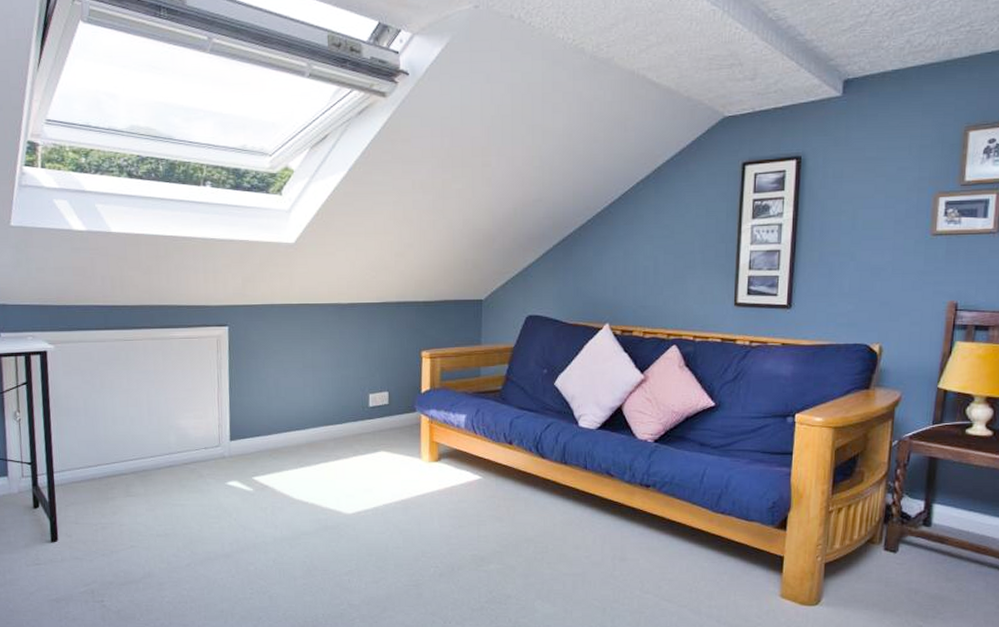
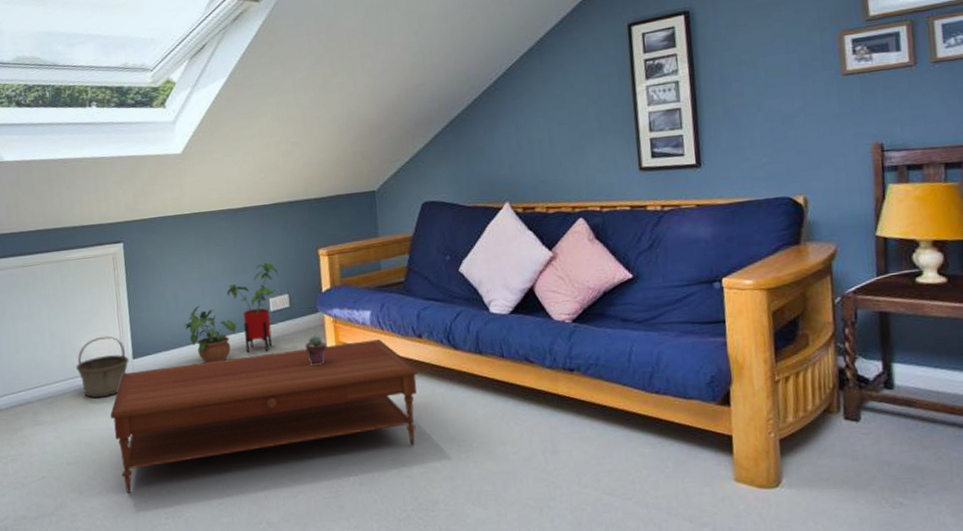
basket: none [172,416,226,475] -> present [76,336,129,398]
coffee table: none [204,442,505,567] -> present [110,339,418,493]
potted plant: none [282,394,335,451] -> present [183,305,237,364]
house plant: none [328,359,381,445] -> present [226,262,279,353]
potted succulent: none [400,433,421,462] -> present [305,335,327,366]

